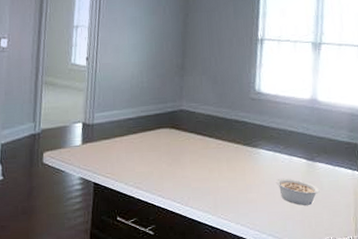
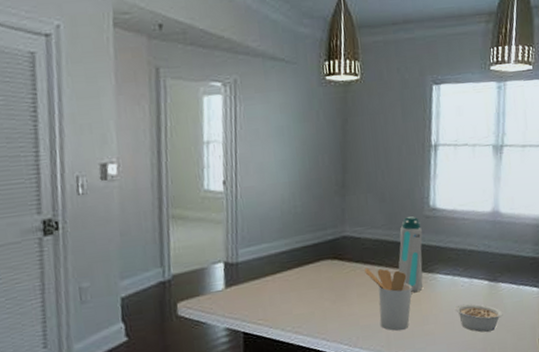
utensil holder: none [197,138,238,195] -> present [365,267,412,331]
water bottle: none [226,98,249,164] -> present [398,216,424,293]

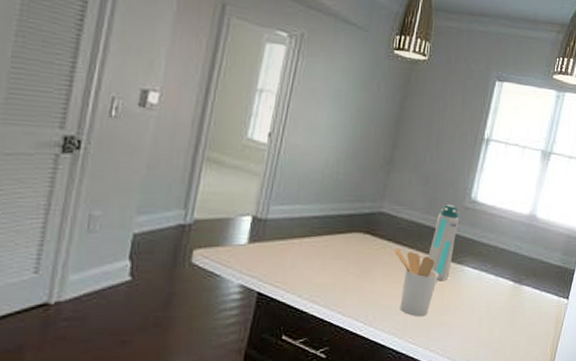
legume: present [454,303,503,332] -> none [475,300,522,332]

